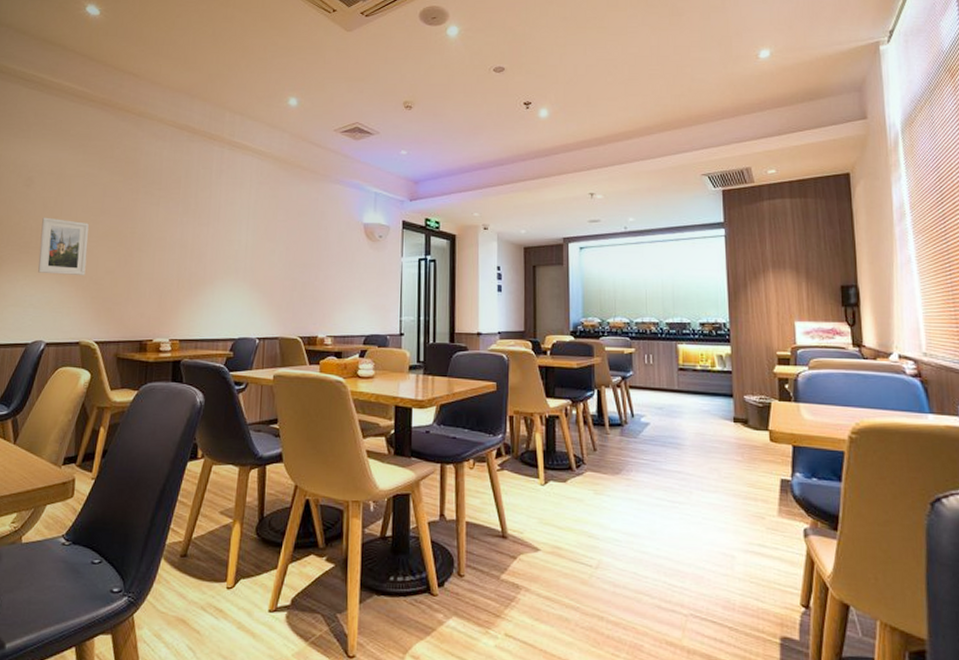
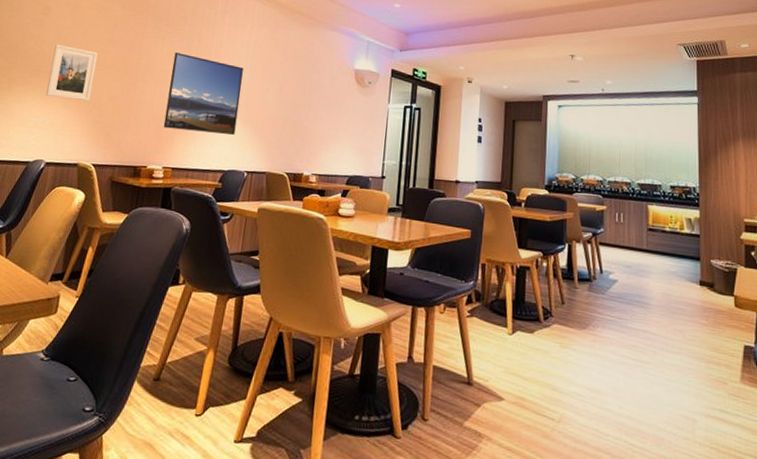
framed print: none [166,218,246,301] -> present [163,53,244,135]

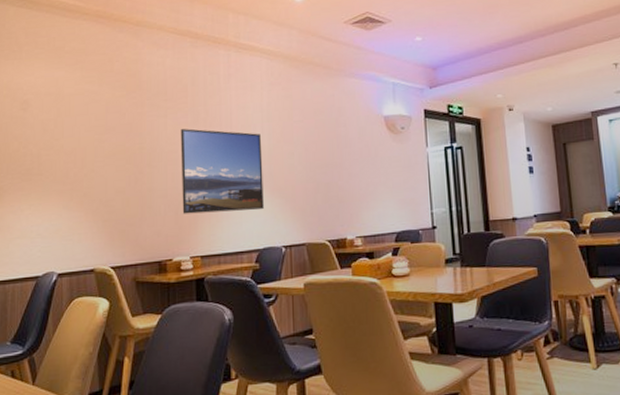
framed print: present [46,44,98,102] -> none [42,140,94,201]

